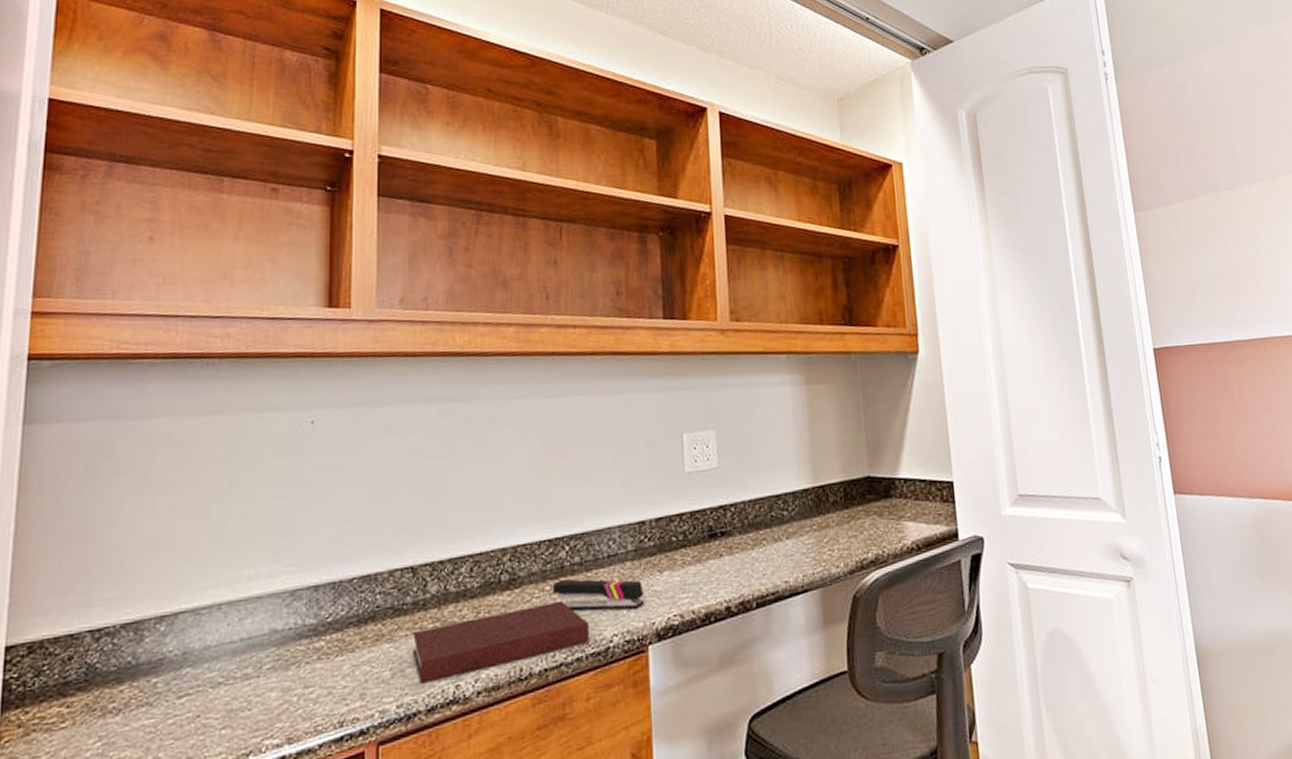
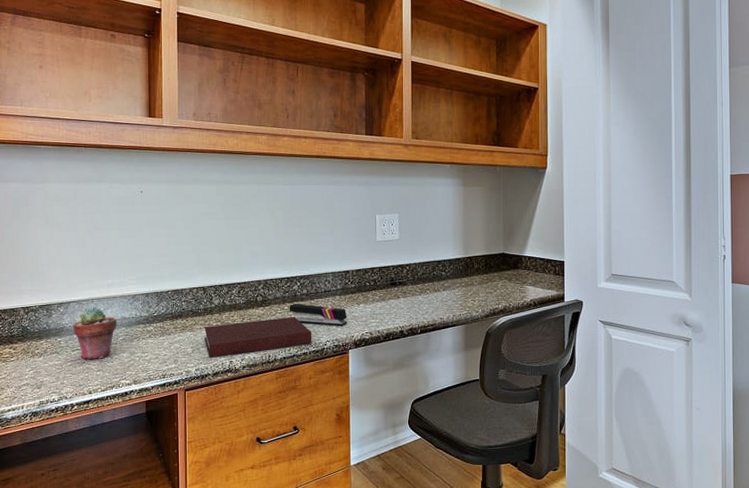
potted succulent: none [181,616,261,711] -> present [73,306,117,359]

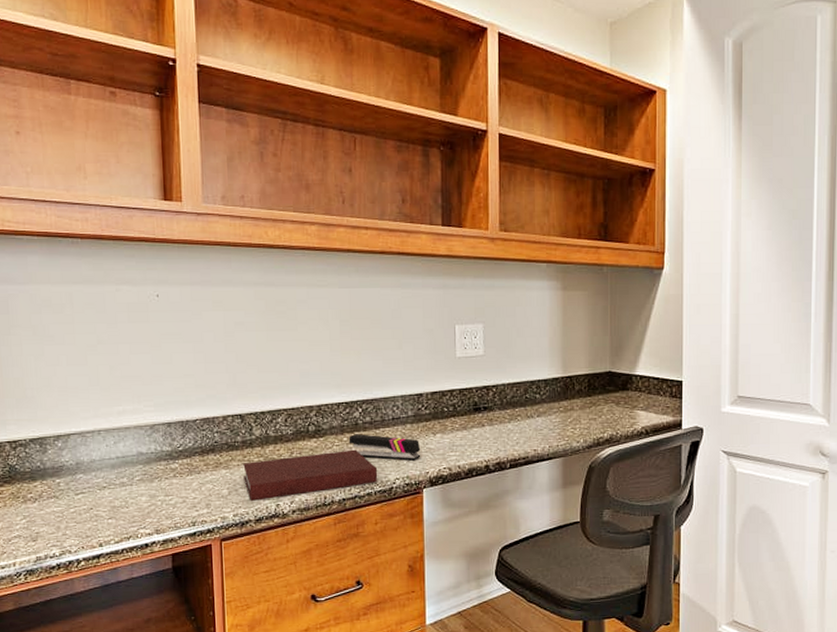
potted succulent: present [73,306,117,359] -> none [75,439,132,505]

